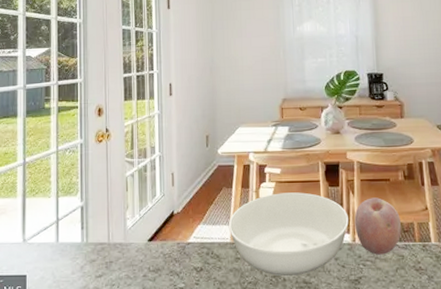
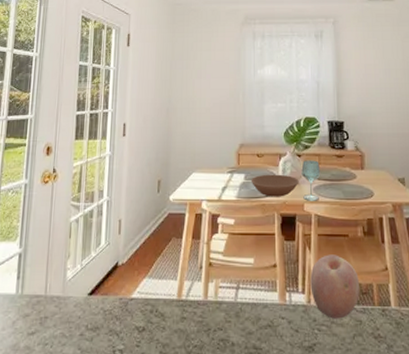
bowl: present [228,192,349,276] -> none [175,246,304,339]
bowl: none [294,125,341,147] -> present [250,174,299,197]
wine glass: none [343,111,362,150] -> present [301,160,321,201]

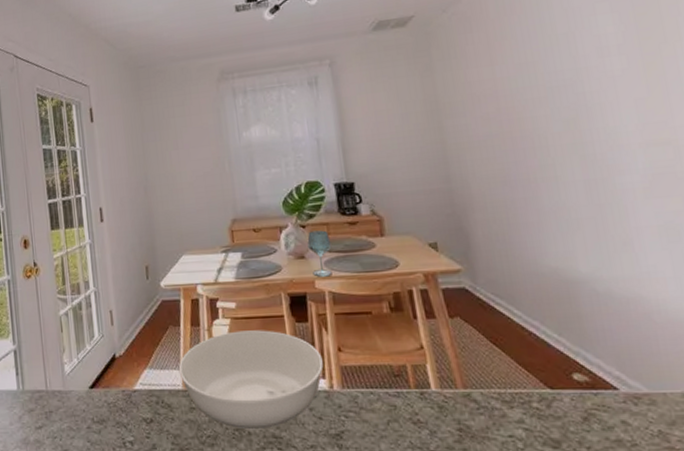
bowl: none [175,246,304,339] -> present [178,330,324,429]
bowl: present [250,174,299,197] -> none [249,249,306,276]
fruit: present [310,255,359,319] -> none [330,335,391,404]

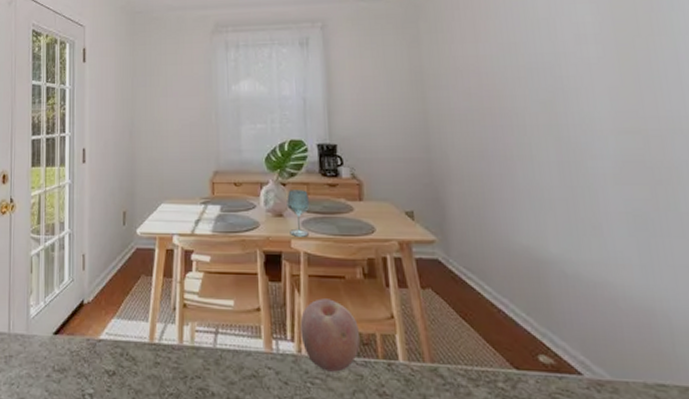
bowl: present [178,330,324,429] -> none [147,286,293,390]
fruit: none [330,335,391,404] -> present [300,298,360,372]

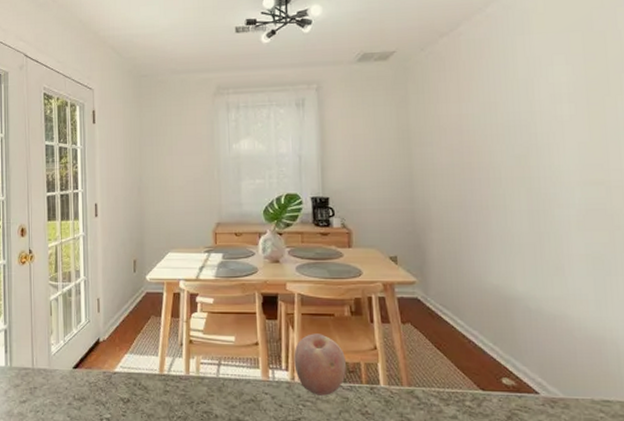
wine glass: present [287,190,310,237] -> none [283,238,304,280]

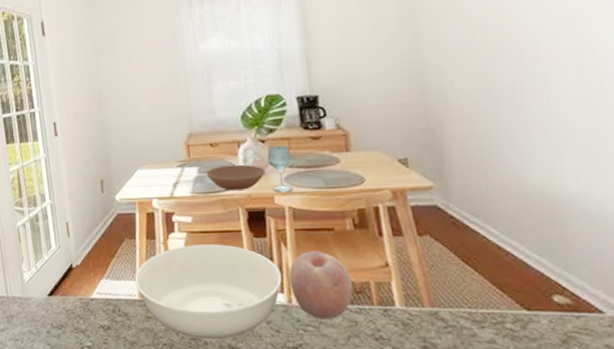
bowl: none [157,324,287,412] -> present [134,244,282,339]
bowl: none [229,253,281,276] -> present [205,164,266,191]
wine glass: none [283,238,304,280] -> present [266,145,293,193]

